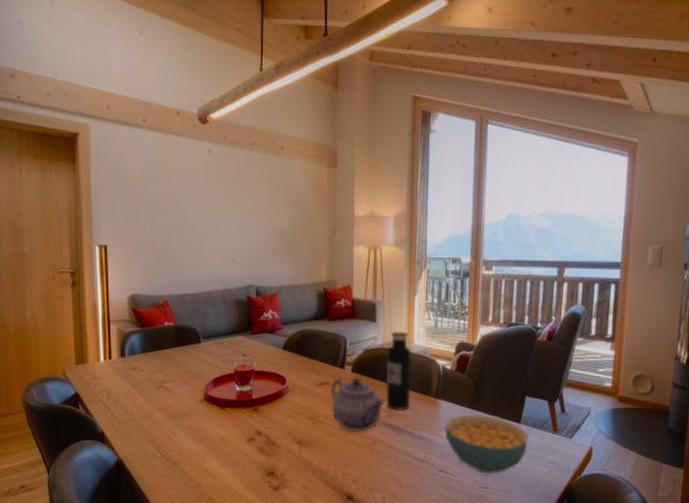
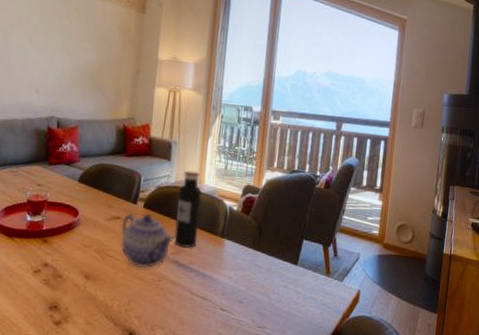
cereal bowl: present [444,414,529,474] -> none [227,254,304,314]

